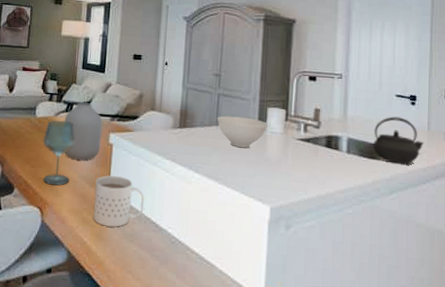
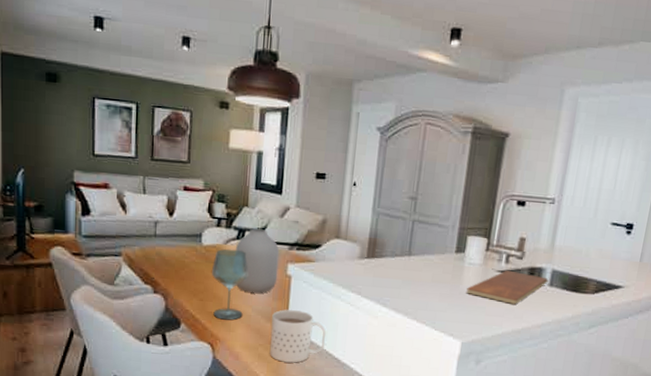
bowl: present [217,115,268,149] -> none [409,244,467,281]
chopping board: none [271,138,345,171] -> present [466,270,549,304]
kettle: present [373,116,424,165] -> none [577,246,633,298]

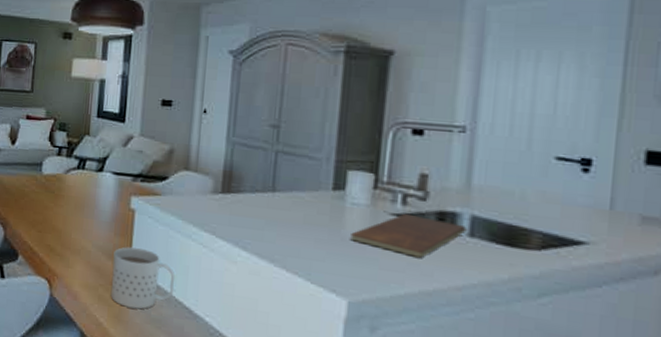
wine glass: present [211,249,250,320] -> none [50,178,90,255]
vase: present [235,228,280,293] -> none [75,158,122,228]

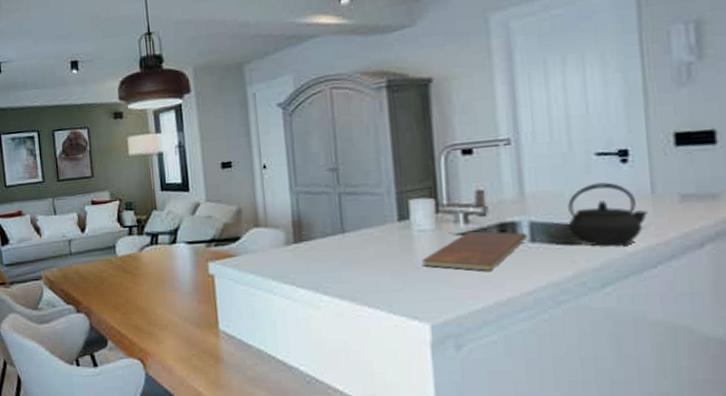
mug: present [110,247,176,310] -> none [200,312,265,372]
kettle: none [512,188,602,258] -> present [568,182,647,246]

